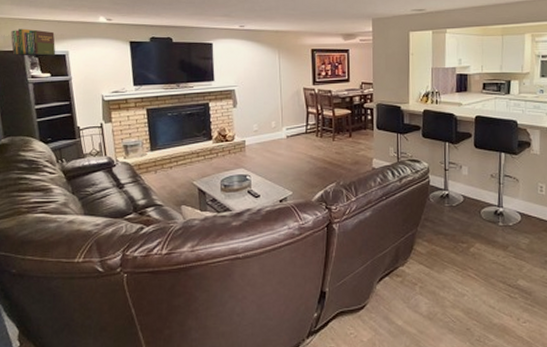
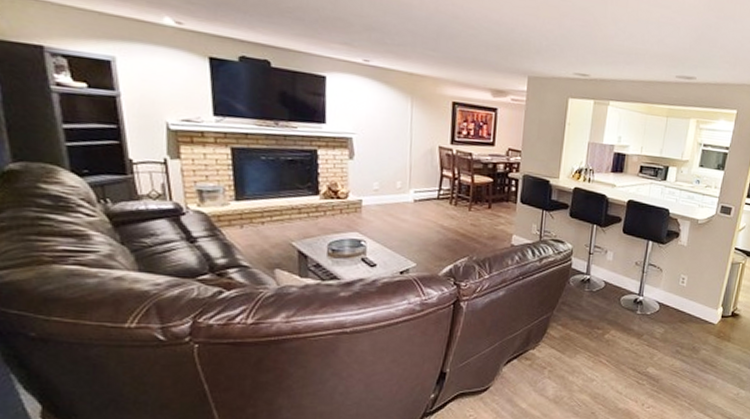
books: present [11,28,56,56] -> none [21,13,96,60]

